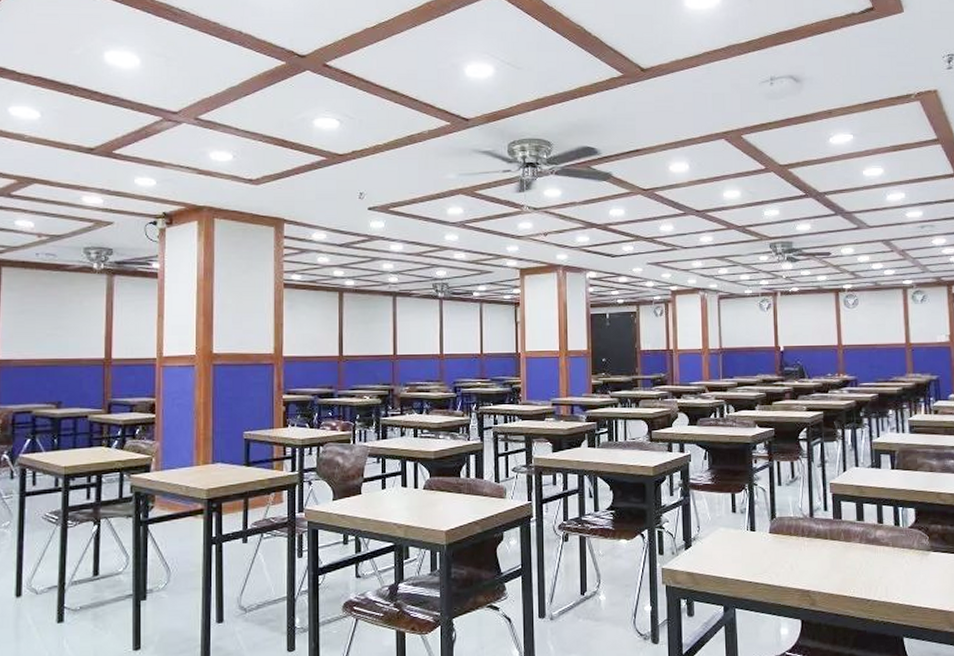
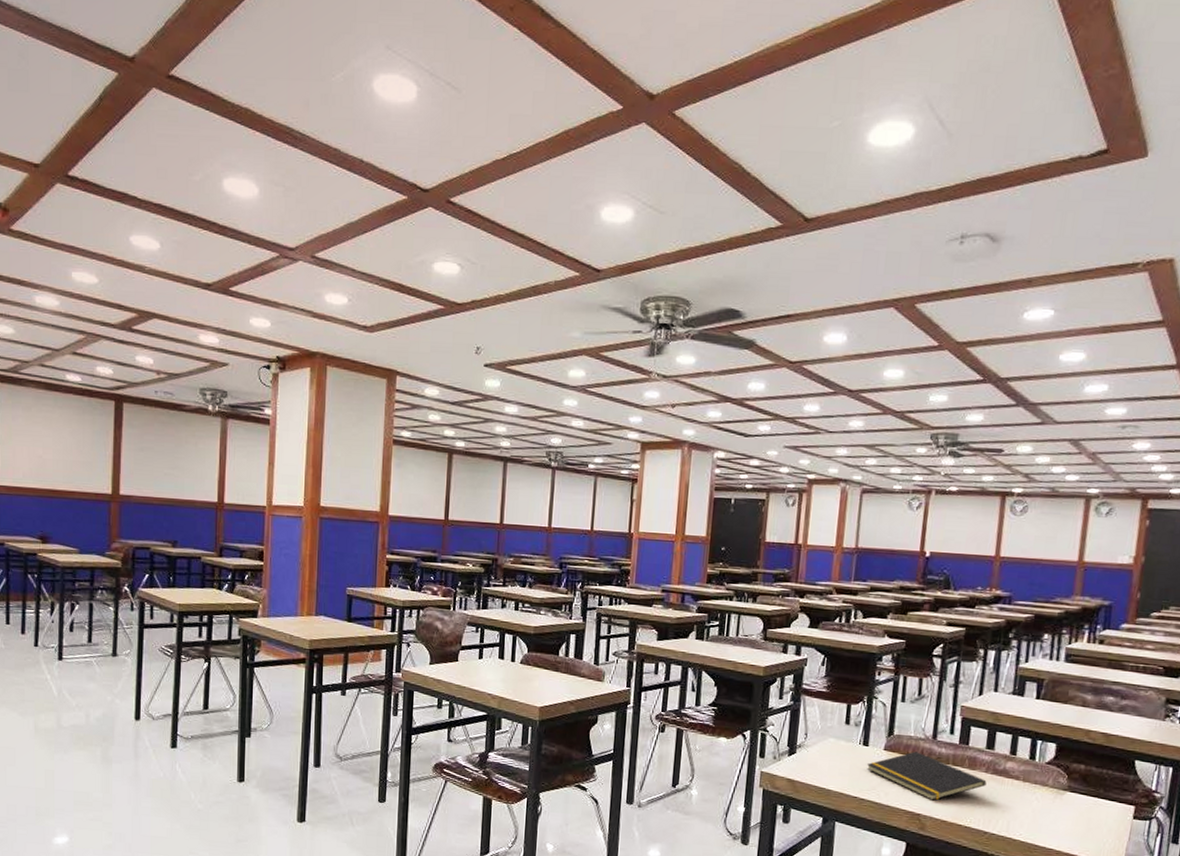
notepad: none [756,531,862,576] -> present [866,751,987,801]

